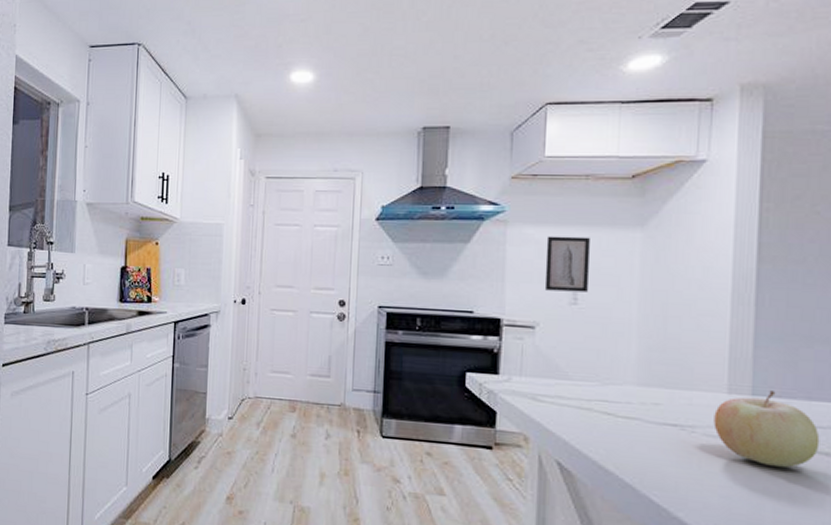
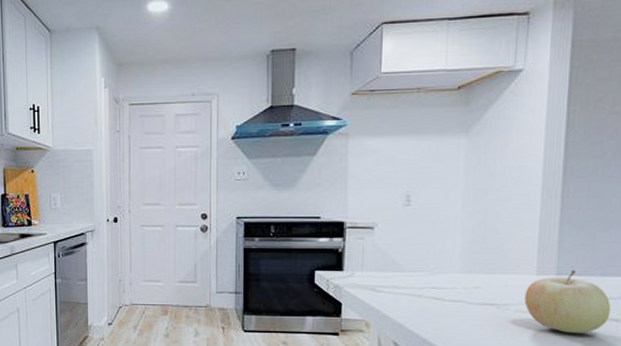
wall art: present [544,236,590,292] -> none [382,145,421,195]

